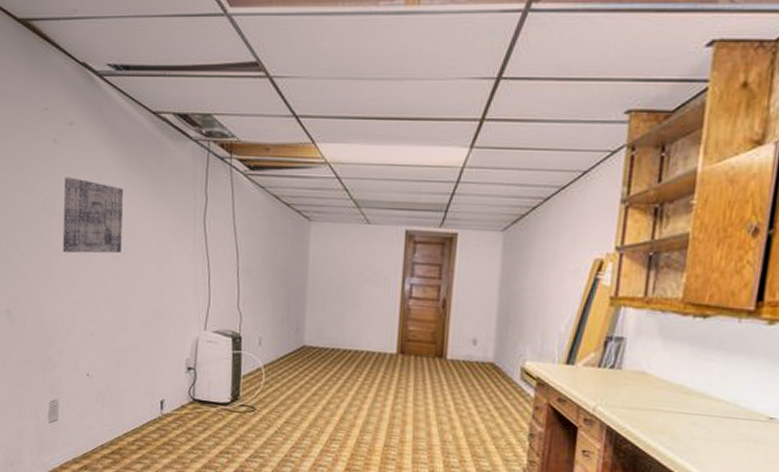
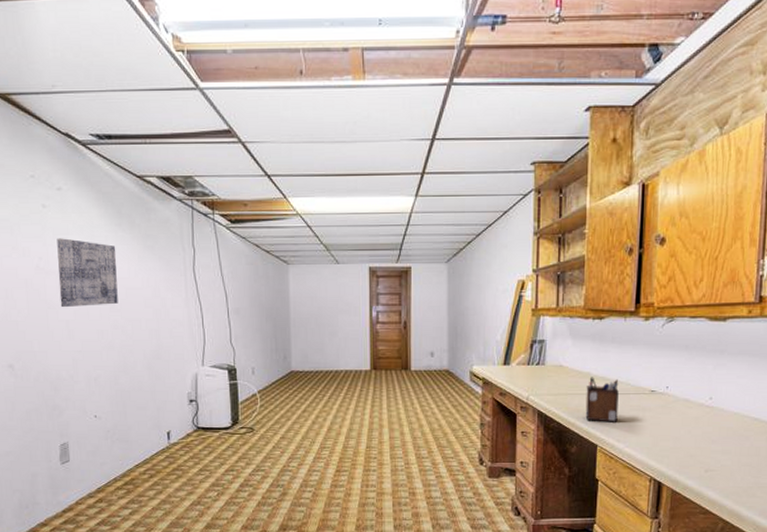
desk organizer: none [671,391,723,454] -> present [585,377,619,422]

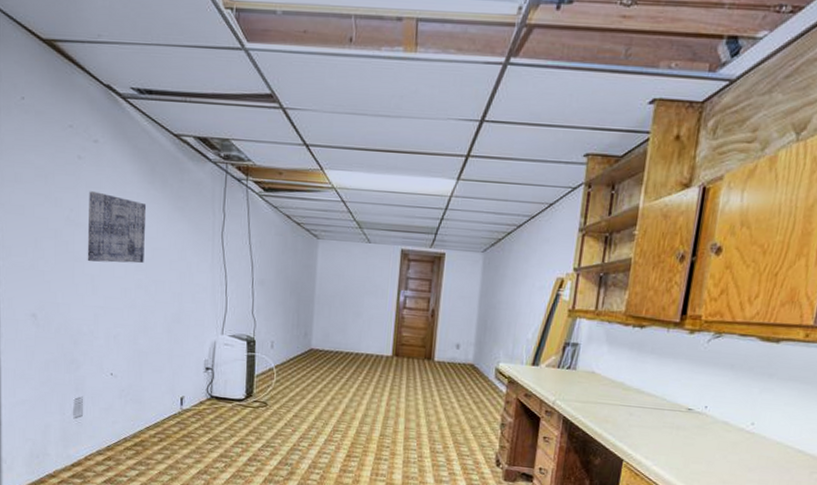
desk organizer: present [585,377,619,422] -> none [613,387,654,438]

